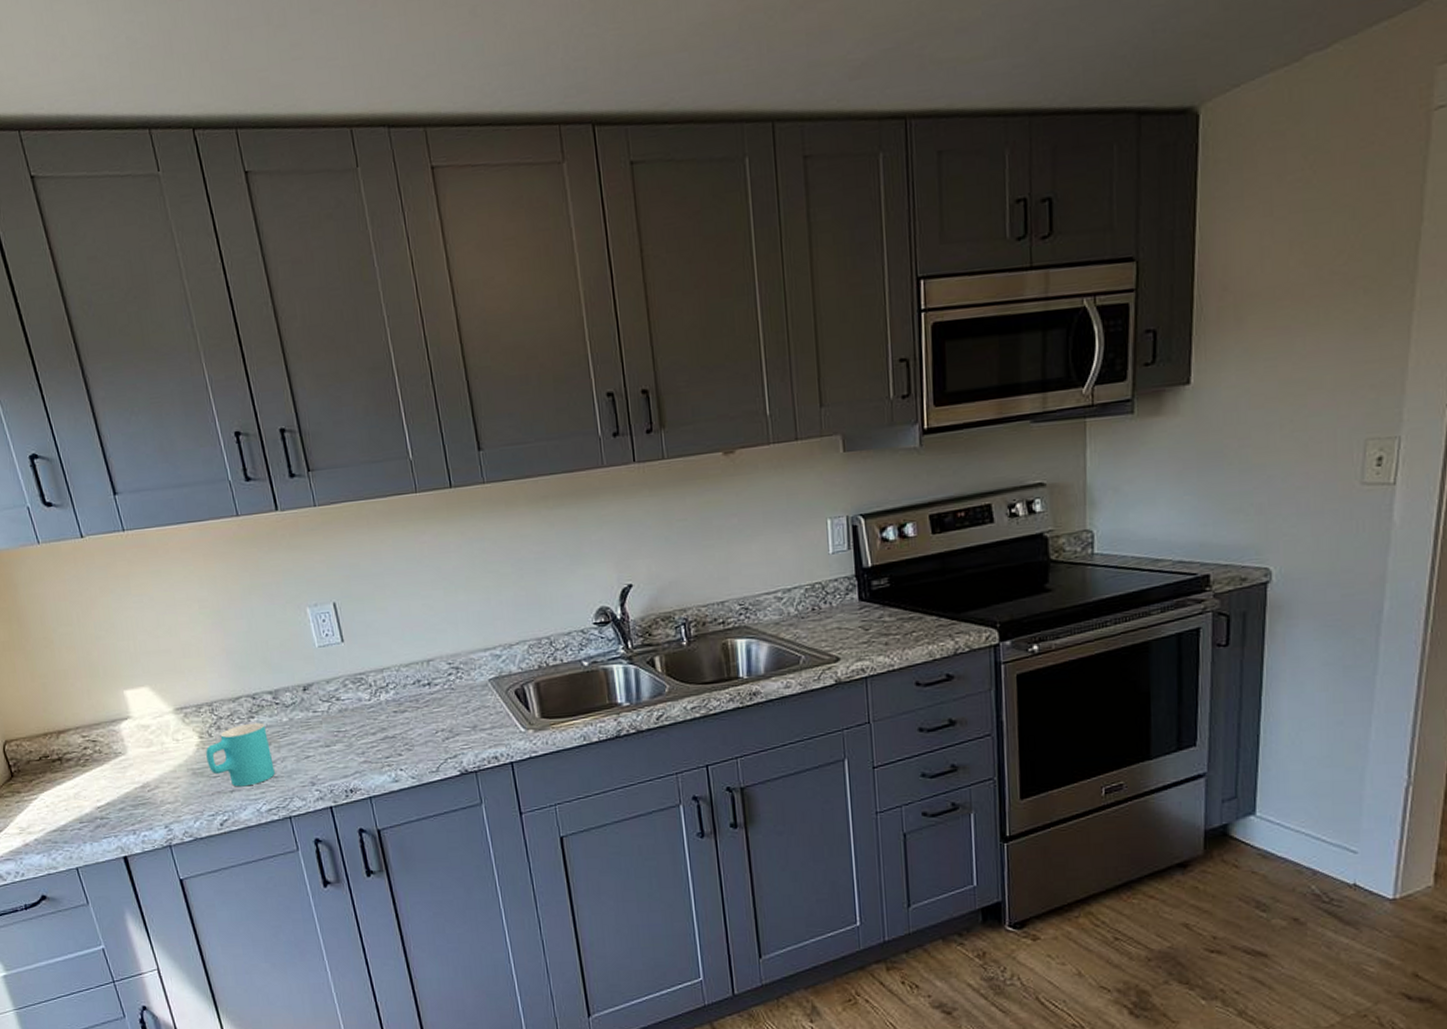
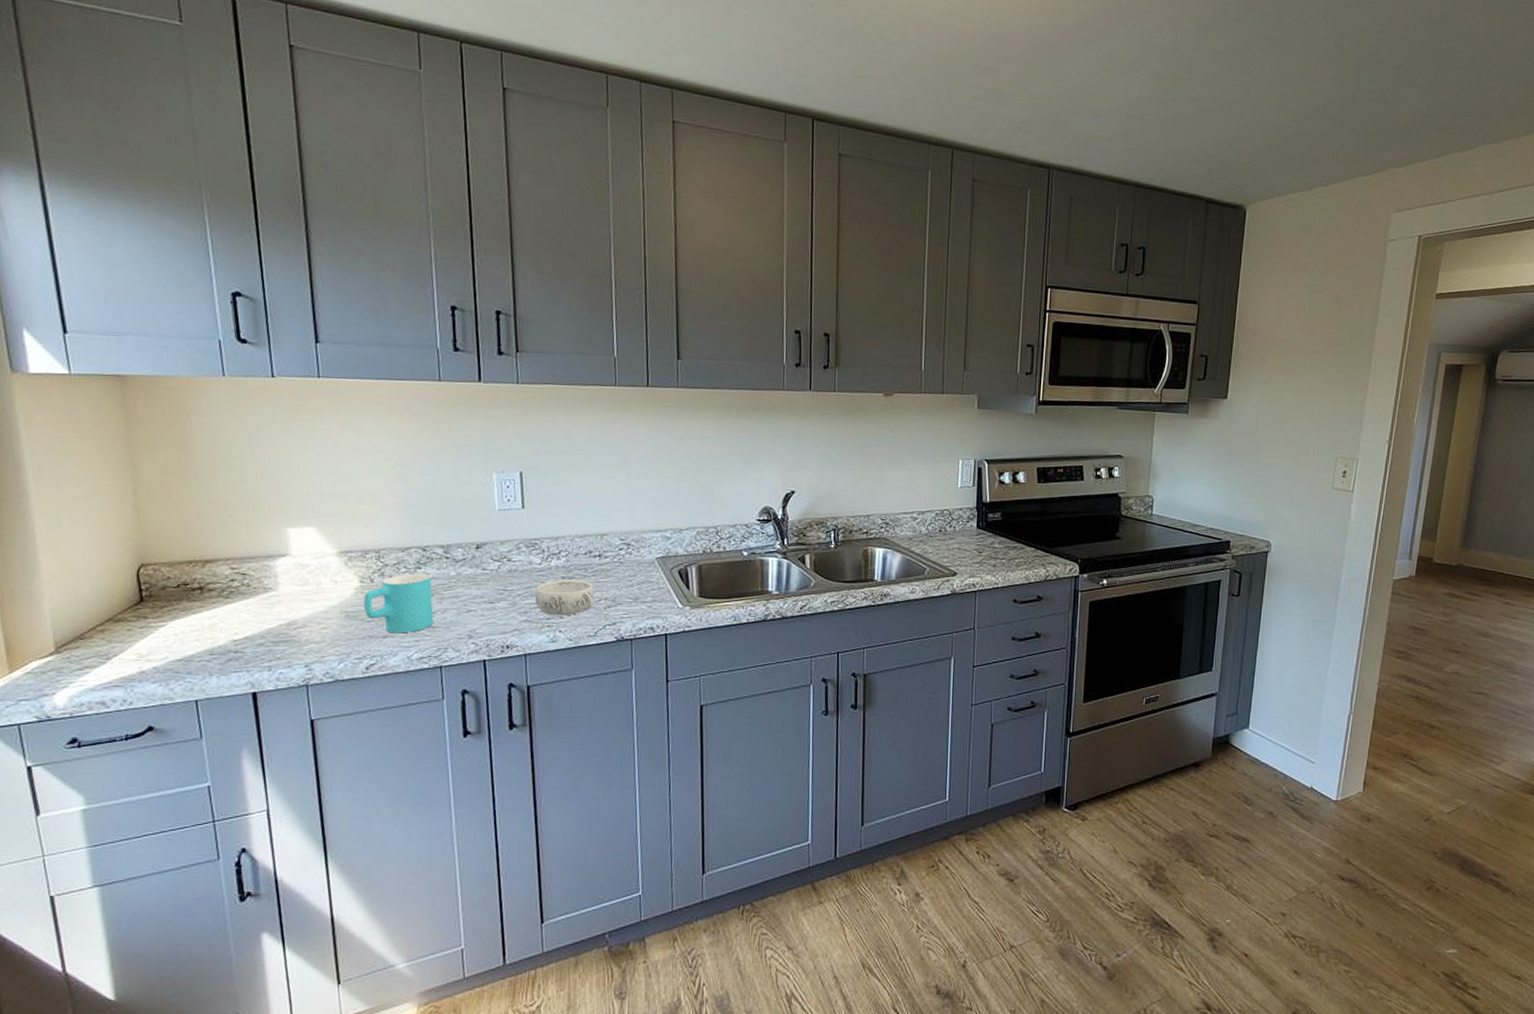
decorative bowl: none [369,712,430,754] -> present [534,579,594,616]

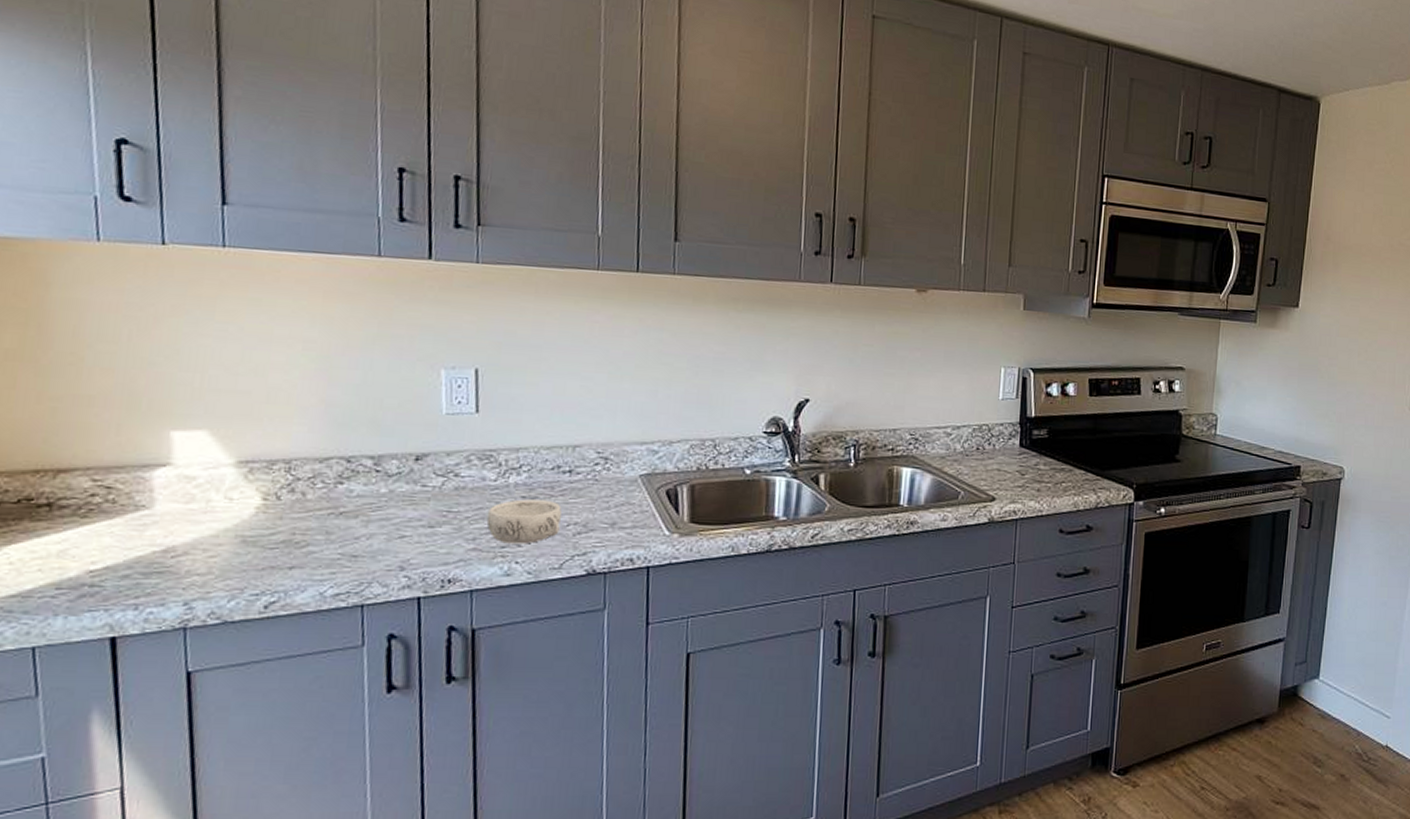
cup: present [364,573,433,634] -> none [266,489,356,564]

